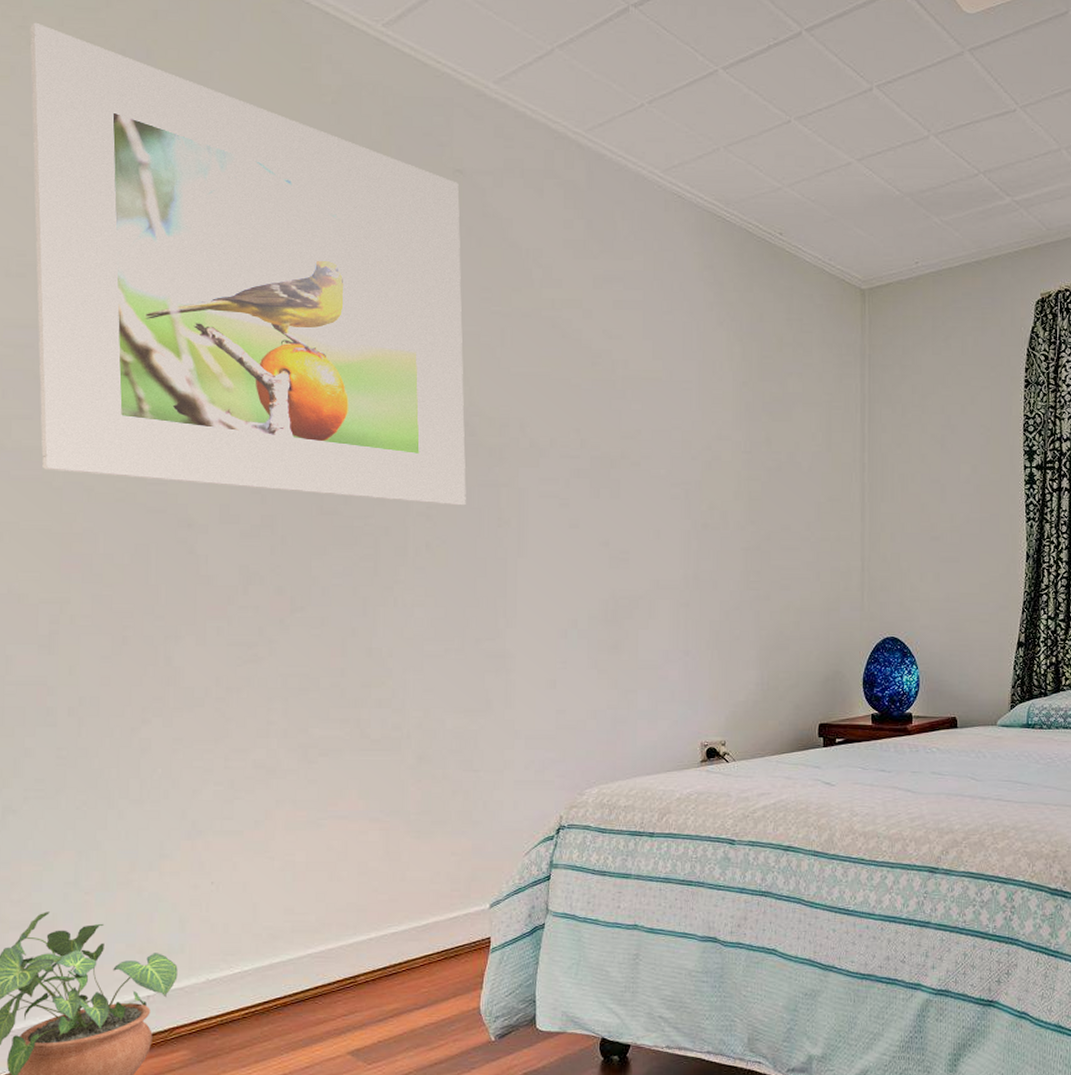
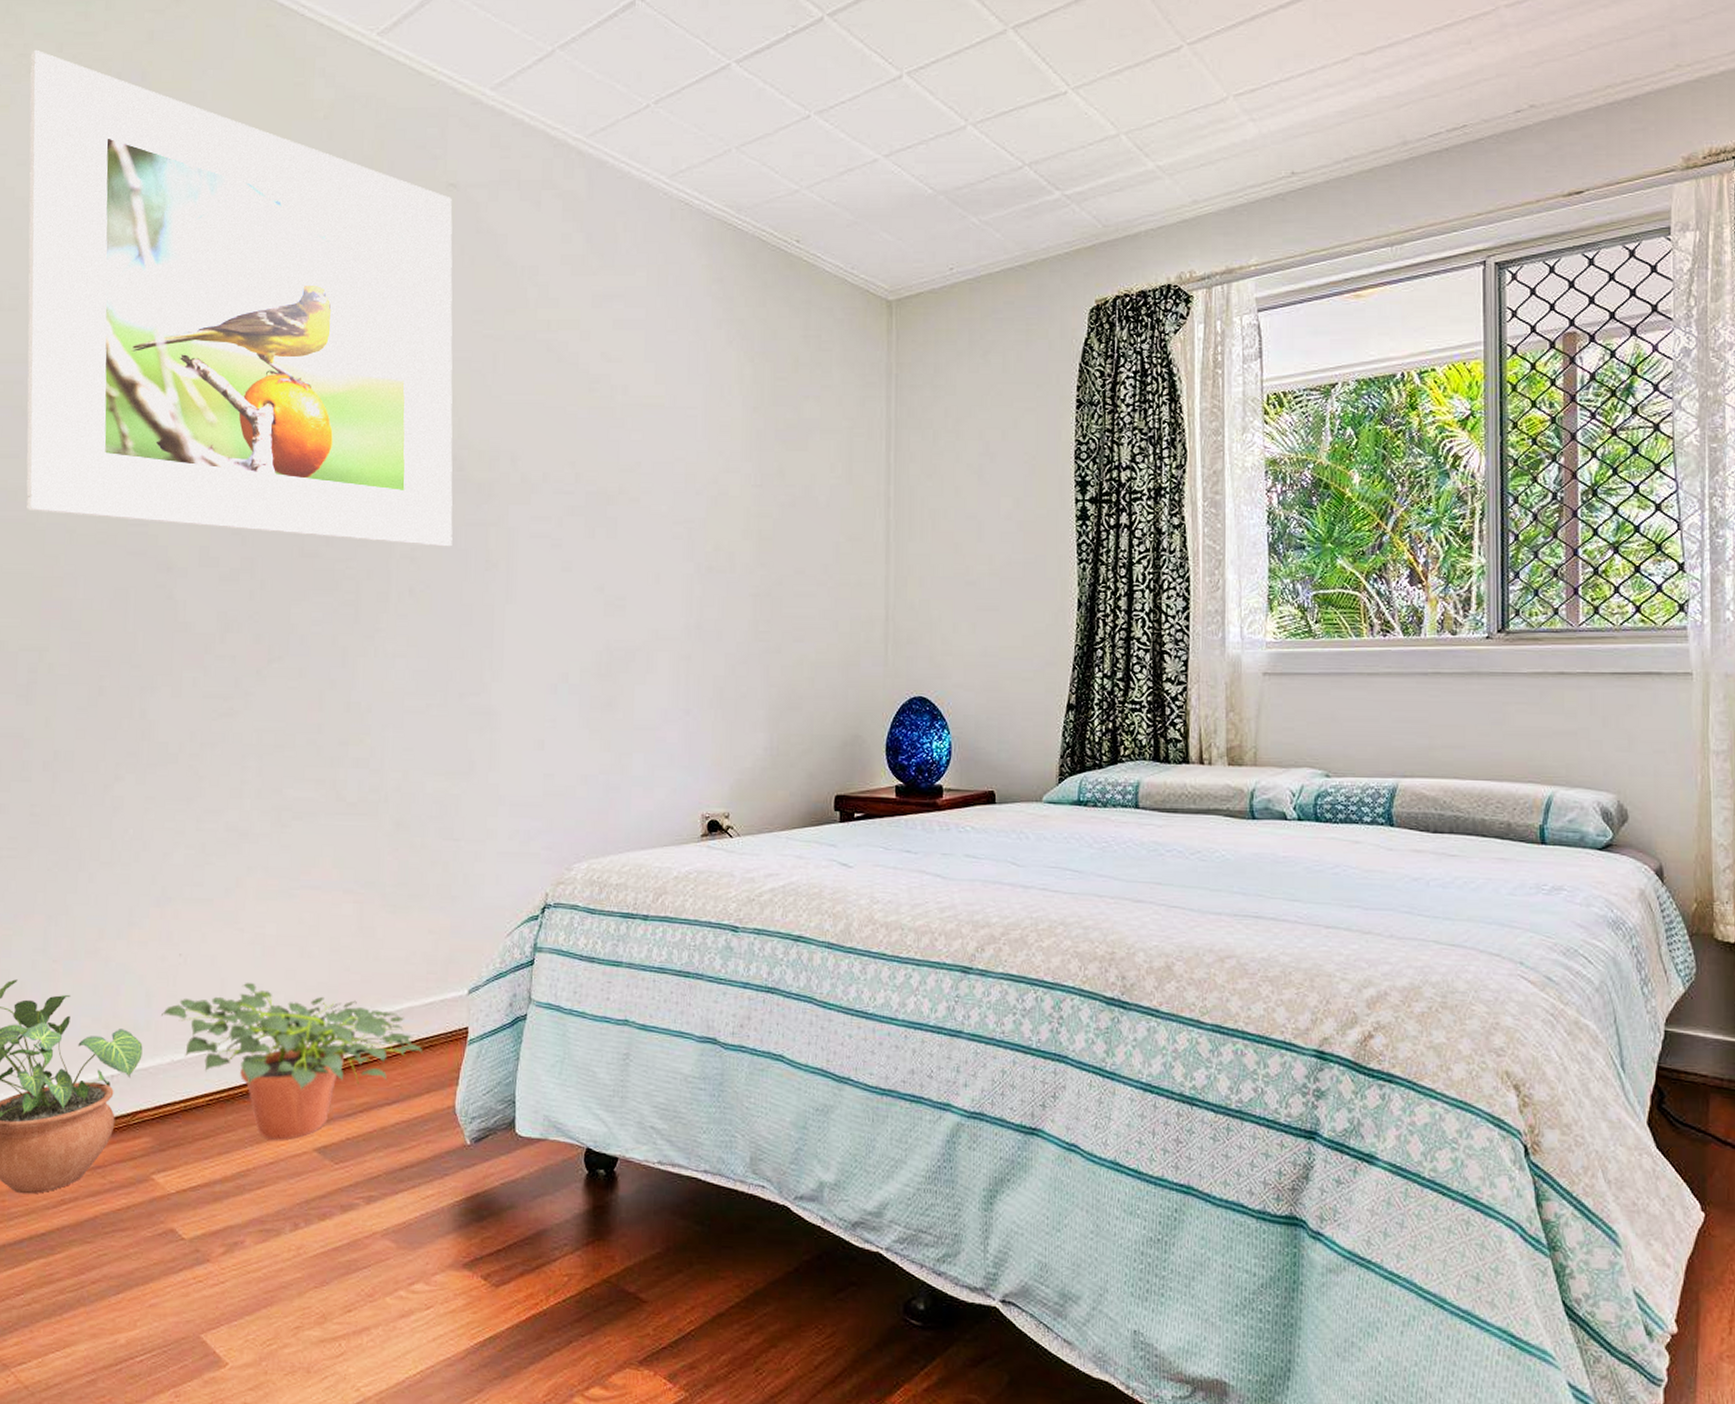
potted plant: none [194,905,449,1046] -> present [160,982,423,1140]

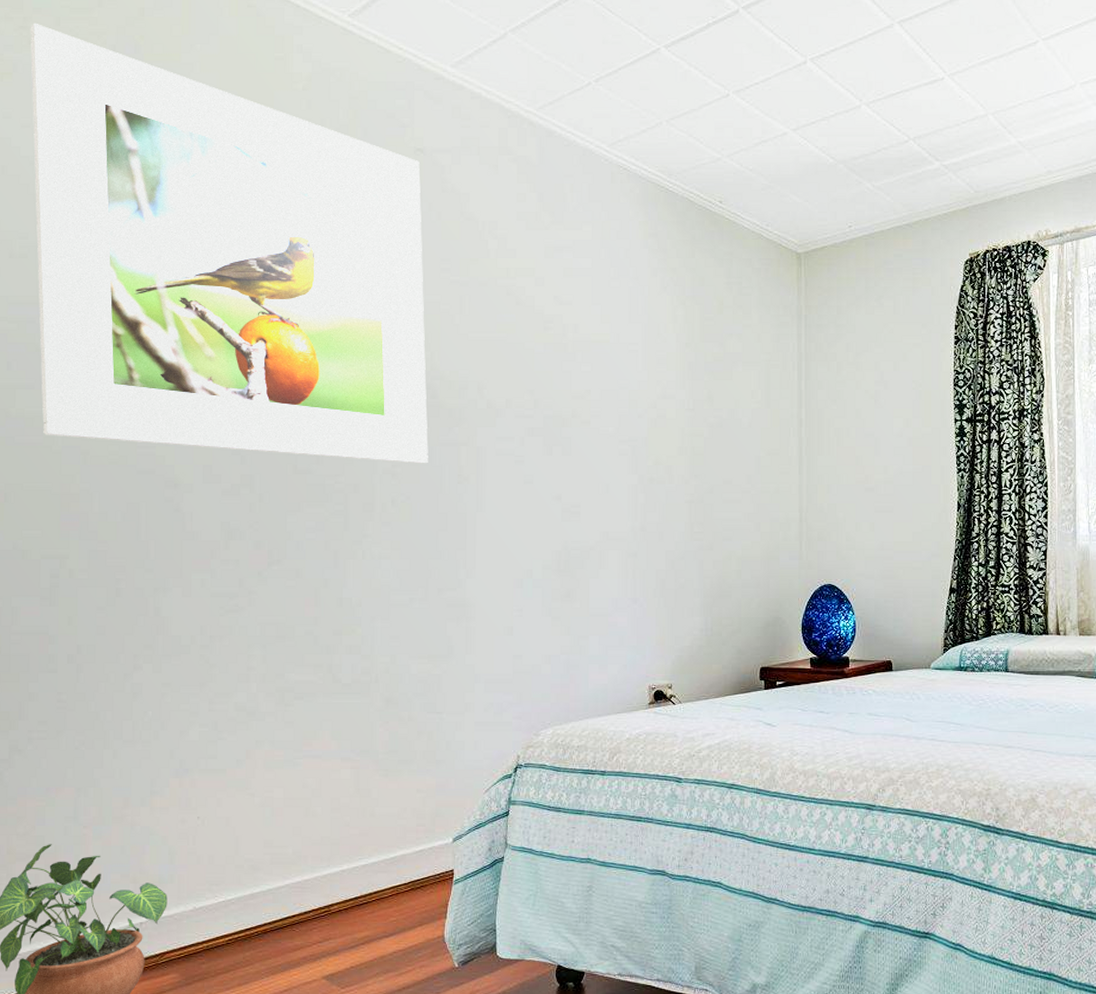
potted plant: present [160,982,423,1140] -> none [182,838,415,971]

